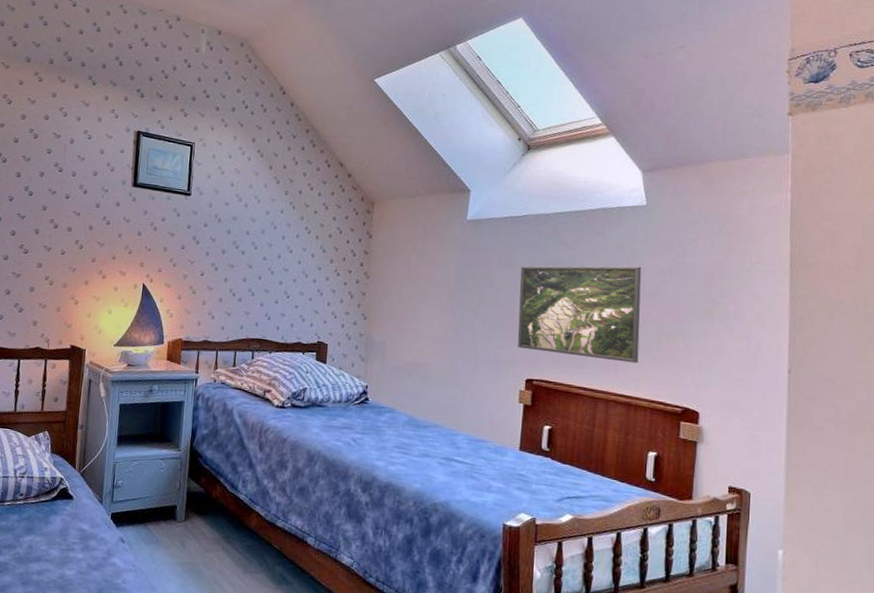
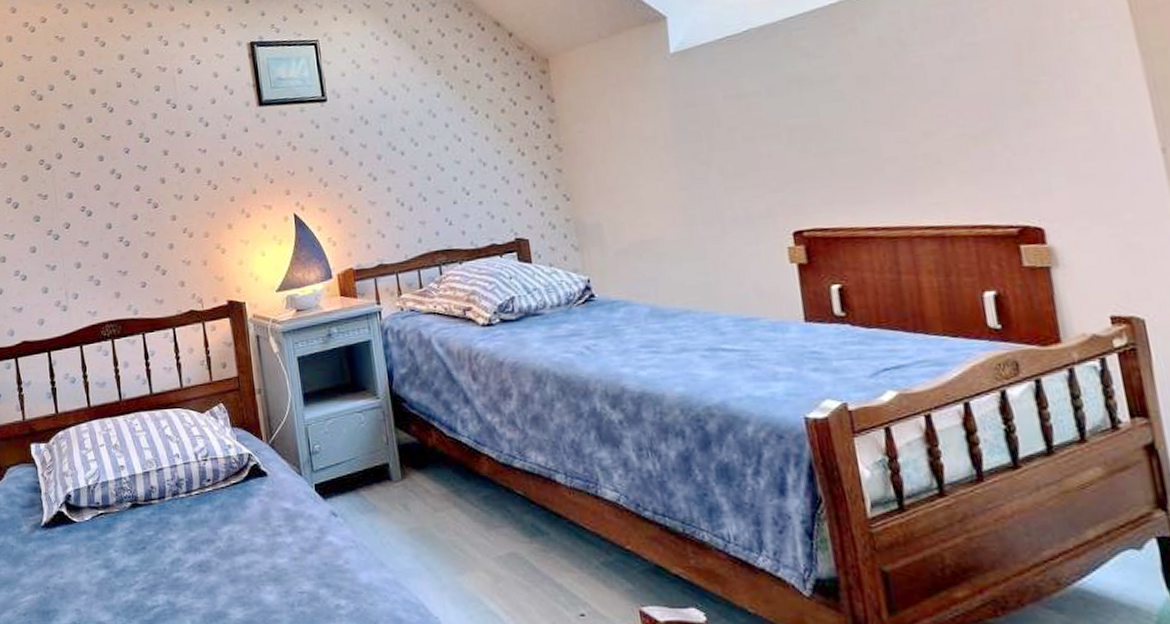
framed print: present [517,266,642,364] -> none [754,60,942,195]

